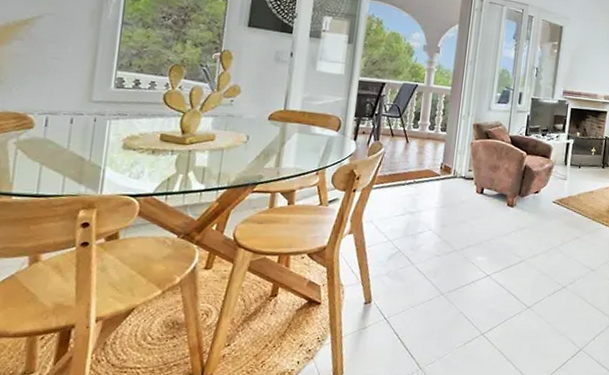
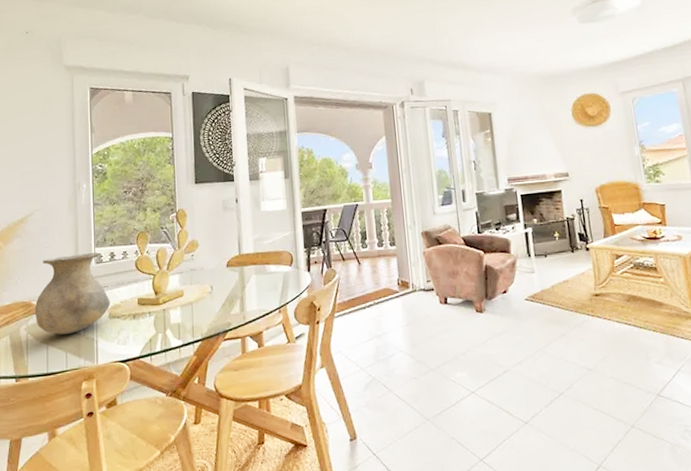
vase: none [29,70,127,157] -> present [34,252,110,335]

